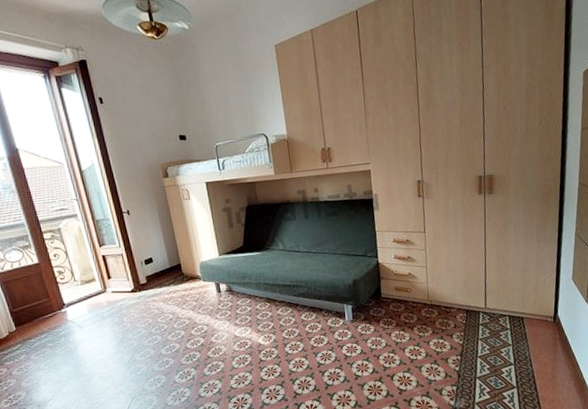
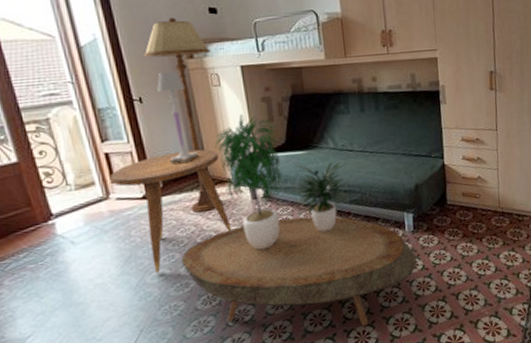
side table: none [106,251,202,353] -> present [109,149,232,274]
floor lamp: none [130,144,188,303] -> present [143,17,216,213]
table lamp: none [141,188,174,264] -> present [157,71,199,164]
coffee table: none [162,307,356,400] -> present [181,216,417,326]
potted plant: none [186,222,299,335] -> present [214,114,351,250]

